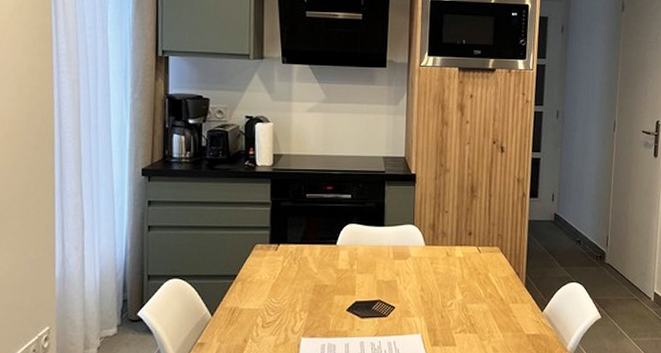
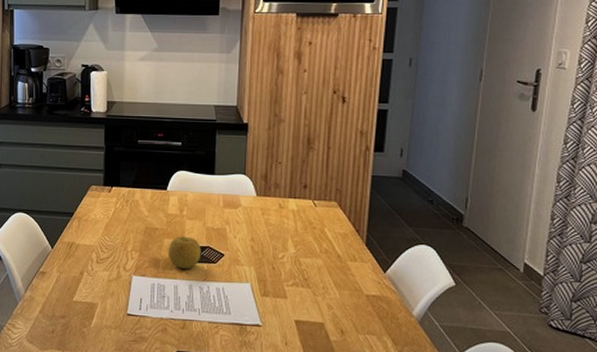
fruit: none [338,291,372,325] -> present [168,236,202,269]

